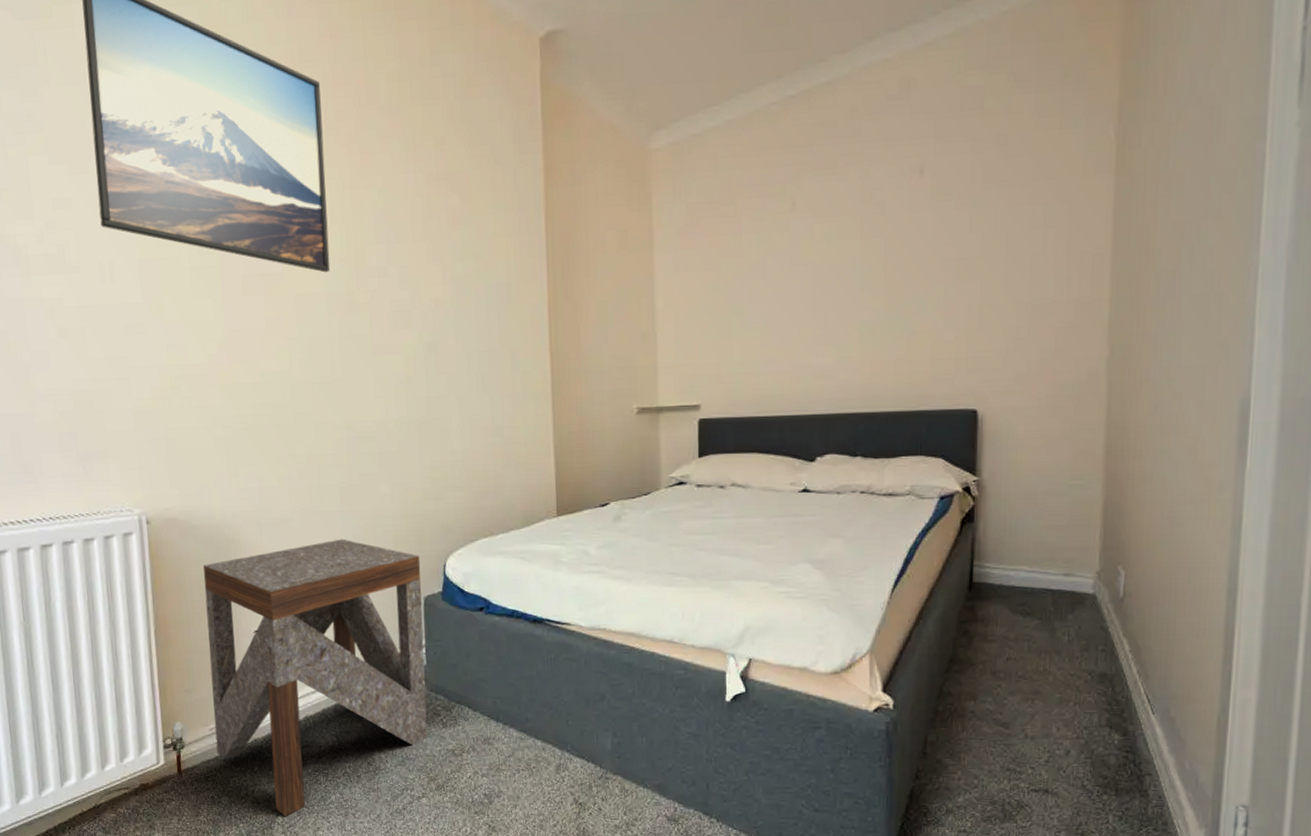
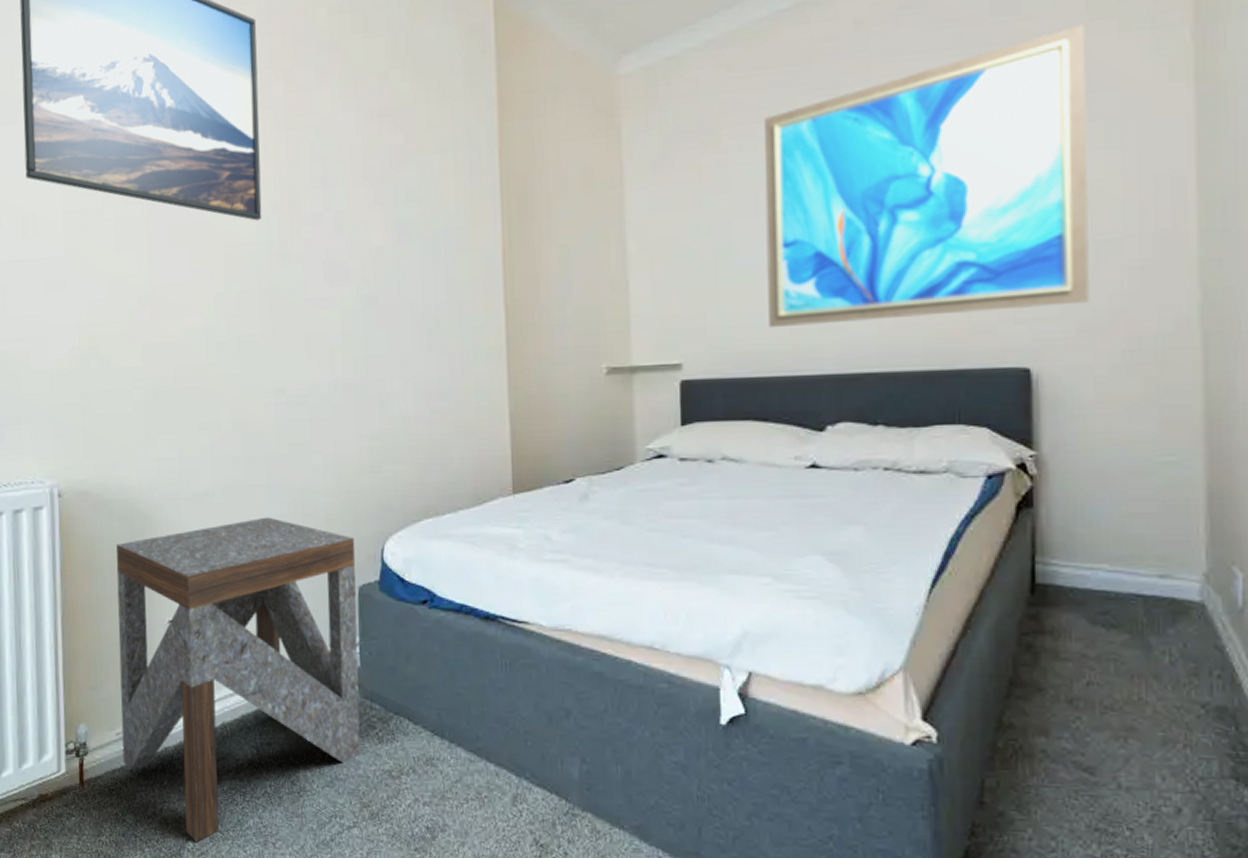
wall art: none [771,120,1034,375] -> present [764,24,1090,329]

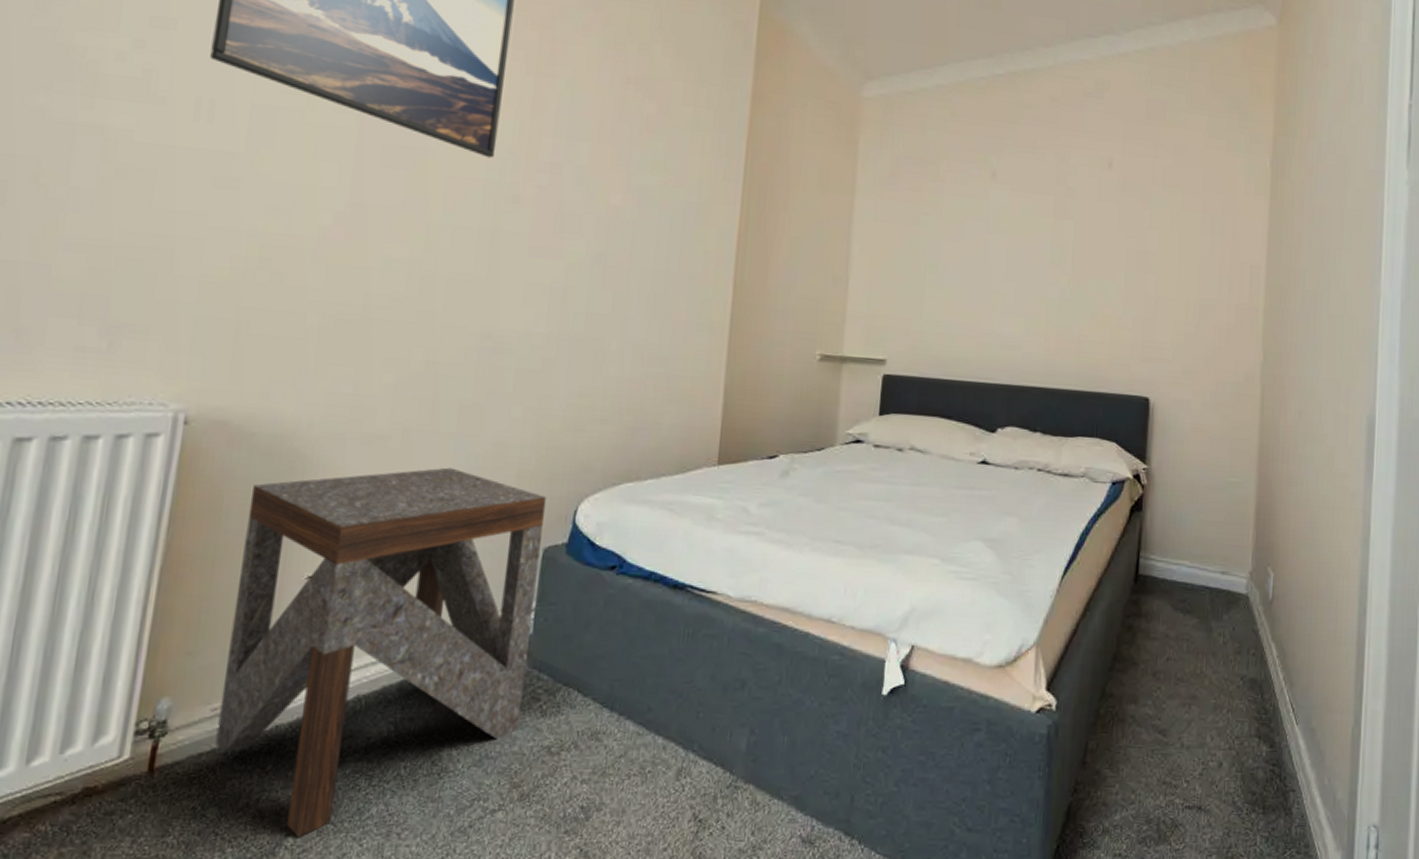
wall art: present [764,24,1090,329] -> none [961,138,1206,352]

